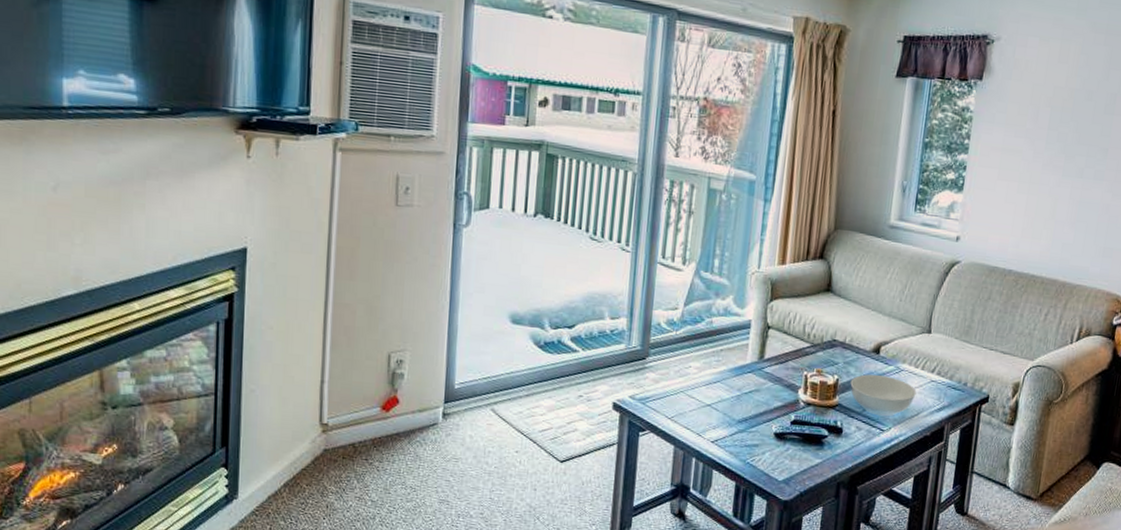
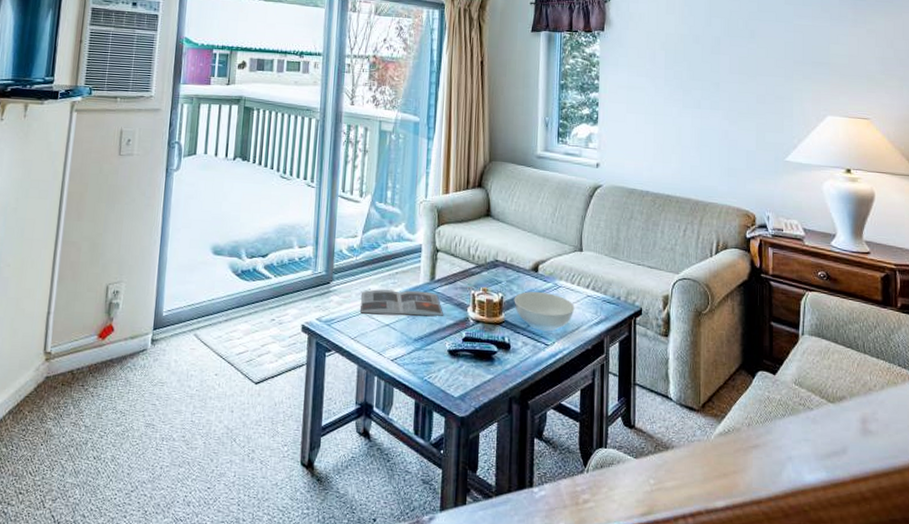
magazine: none [679,367,772,398] -> present [360,289,444,316]

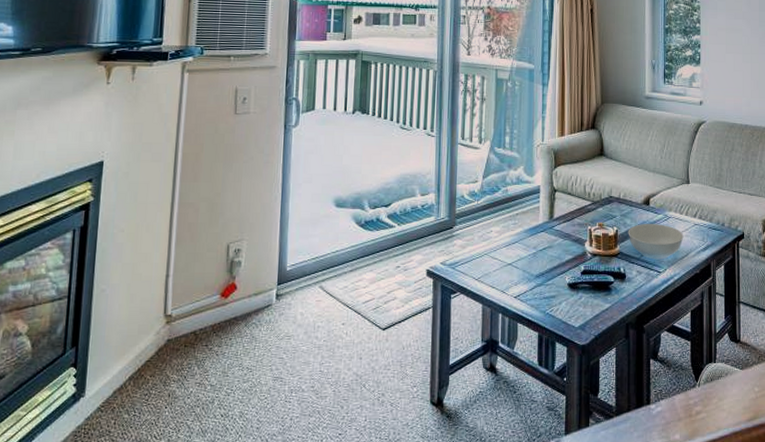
magazine: present [360,289,444,316] -> none [483,230,563,255]

